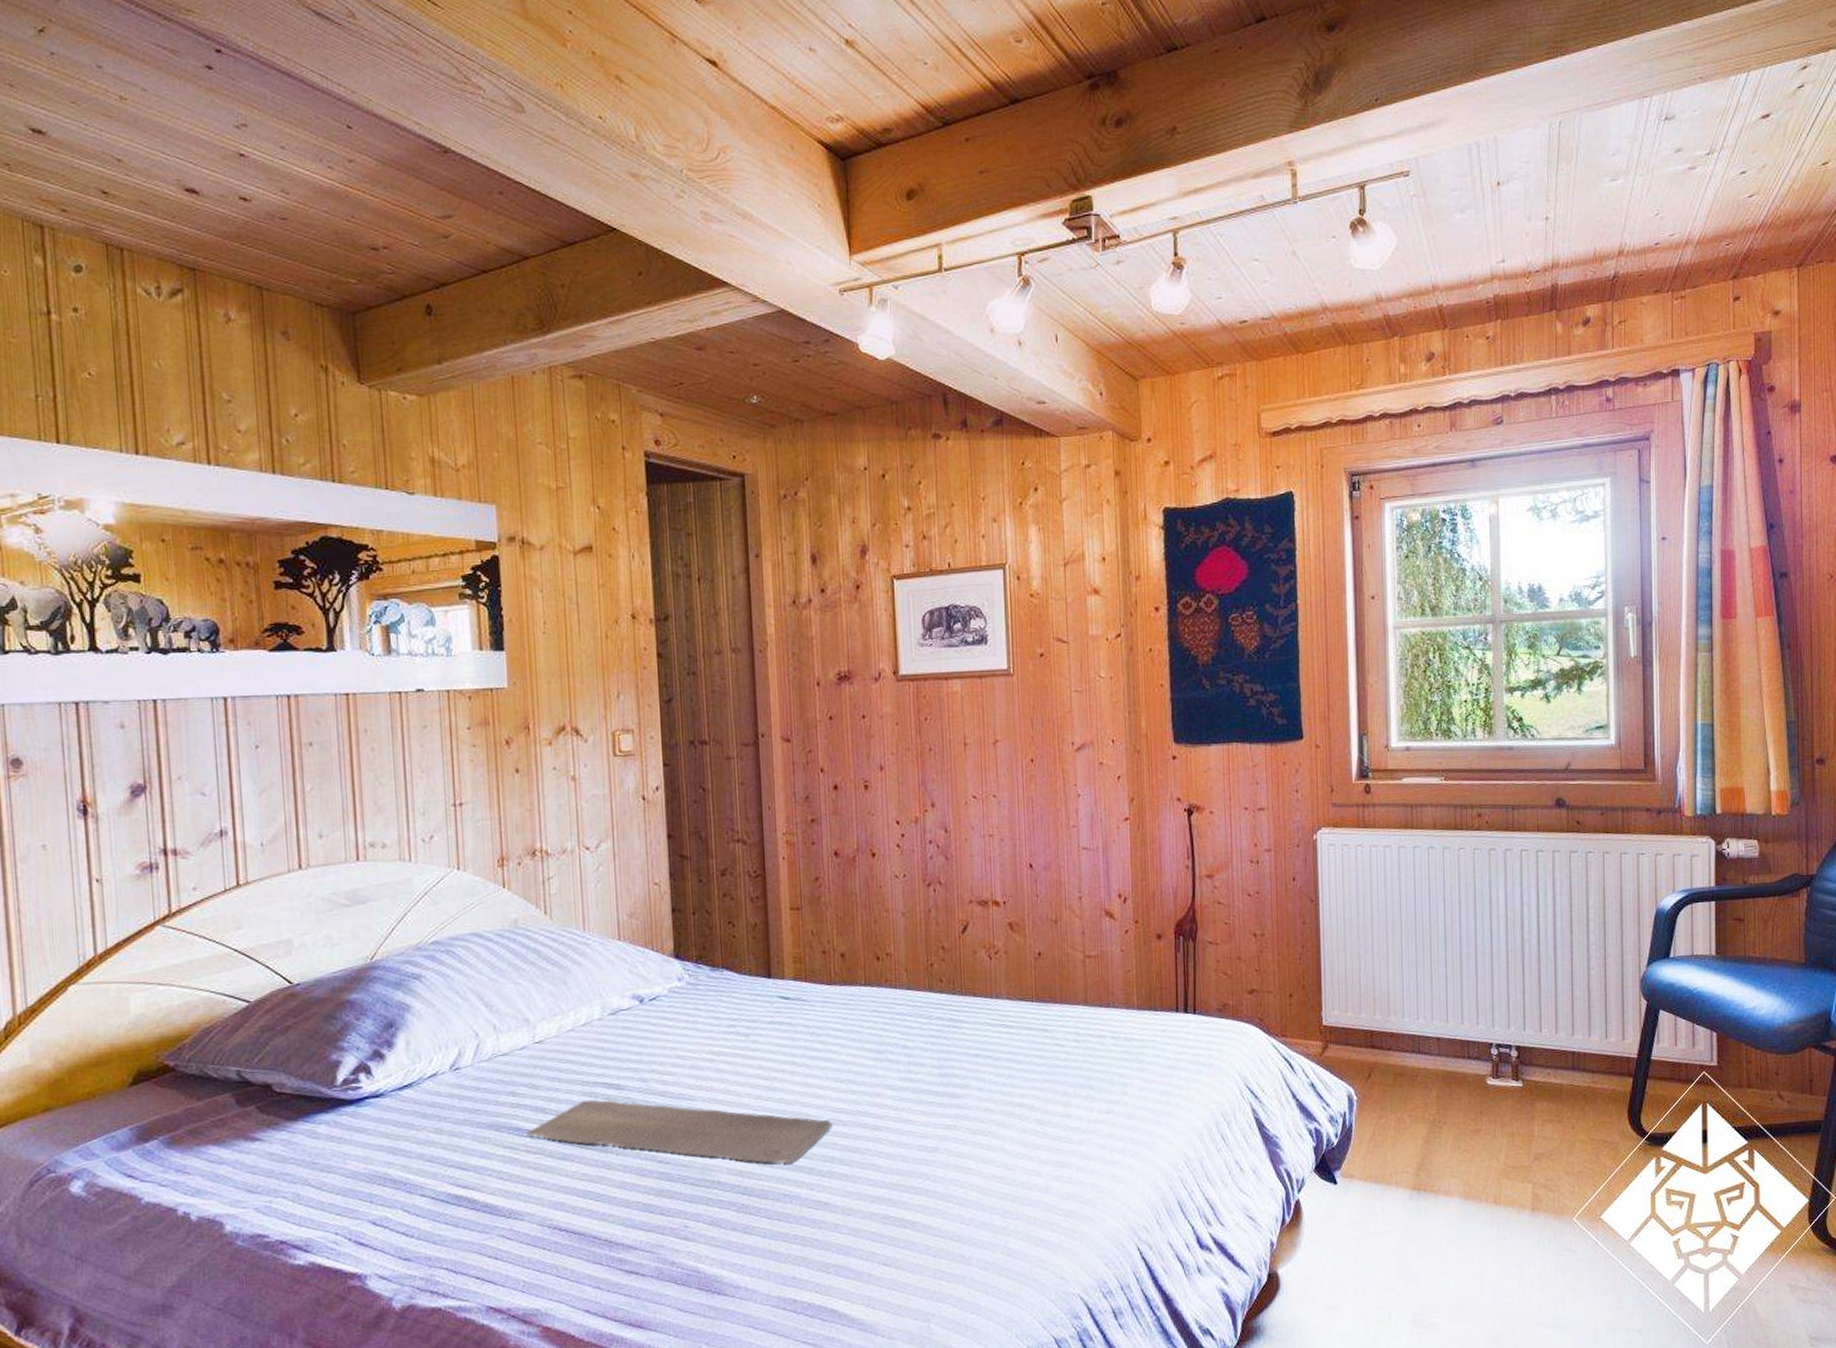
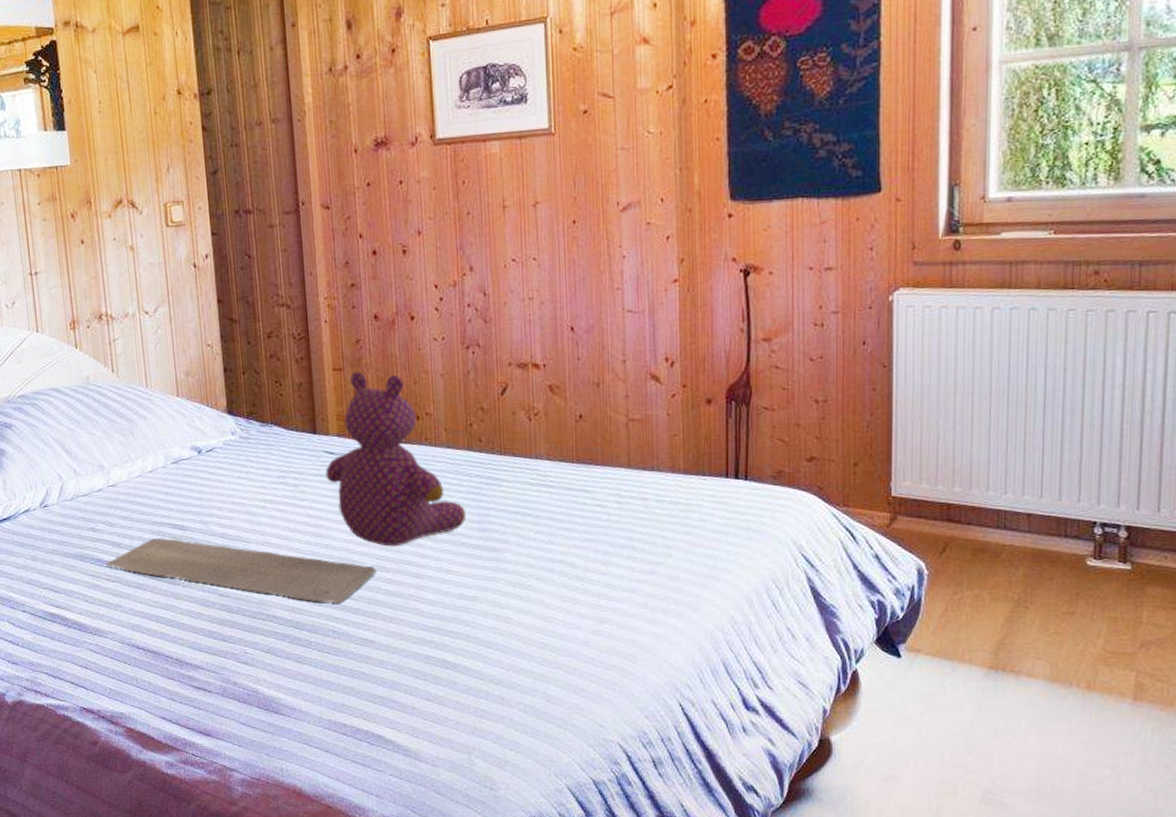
teddy bear: none [780,911,927,1098] -> present [325,371,467,547]

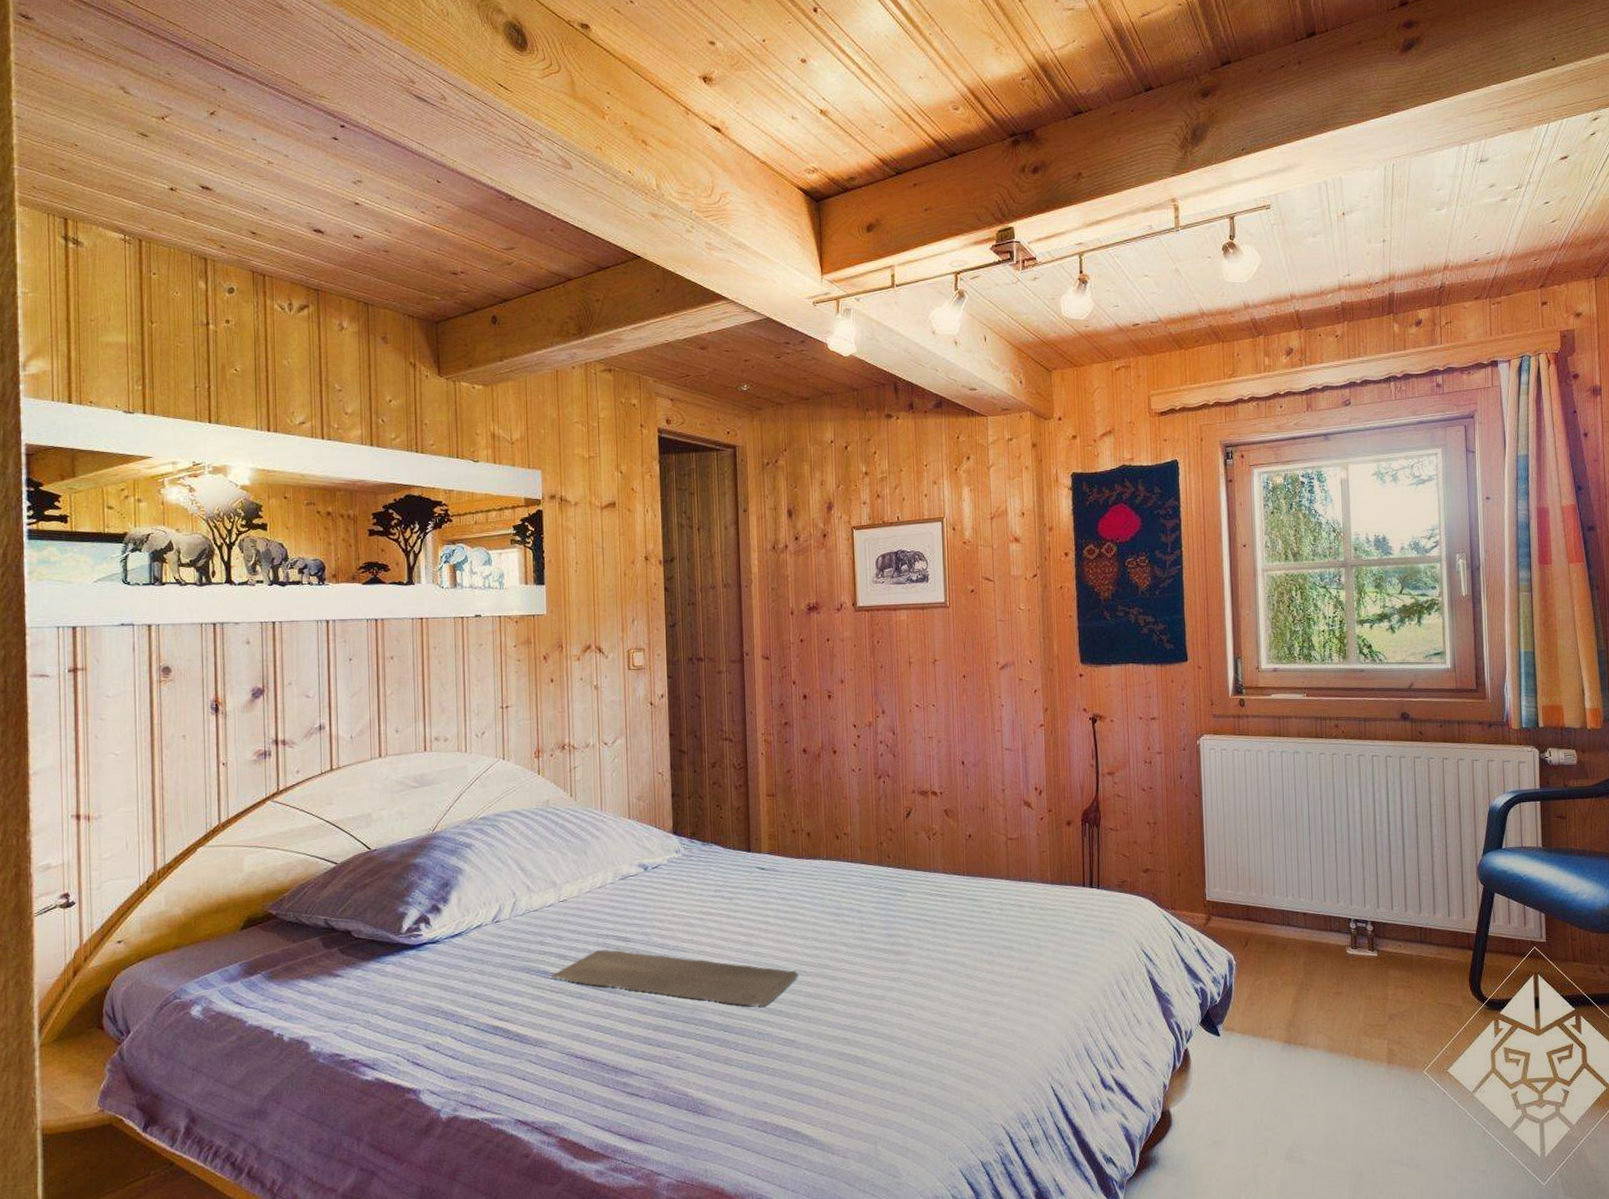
teddy bear: present [325,371,467,547] -> none [757,797,877,953]

